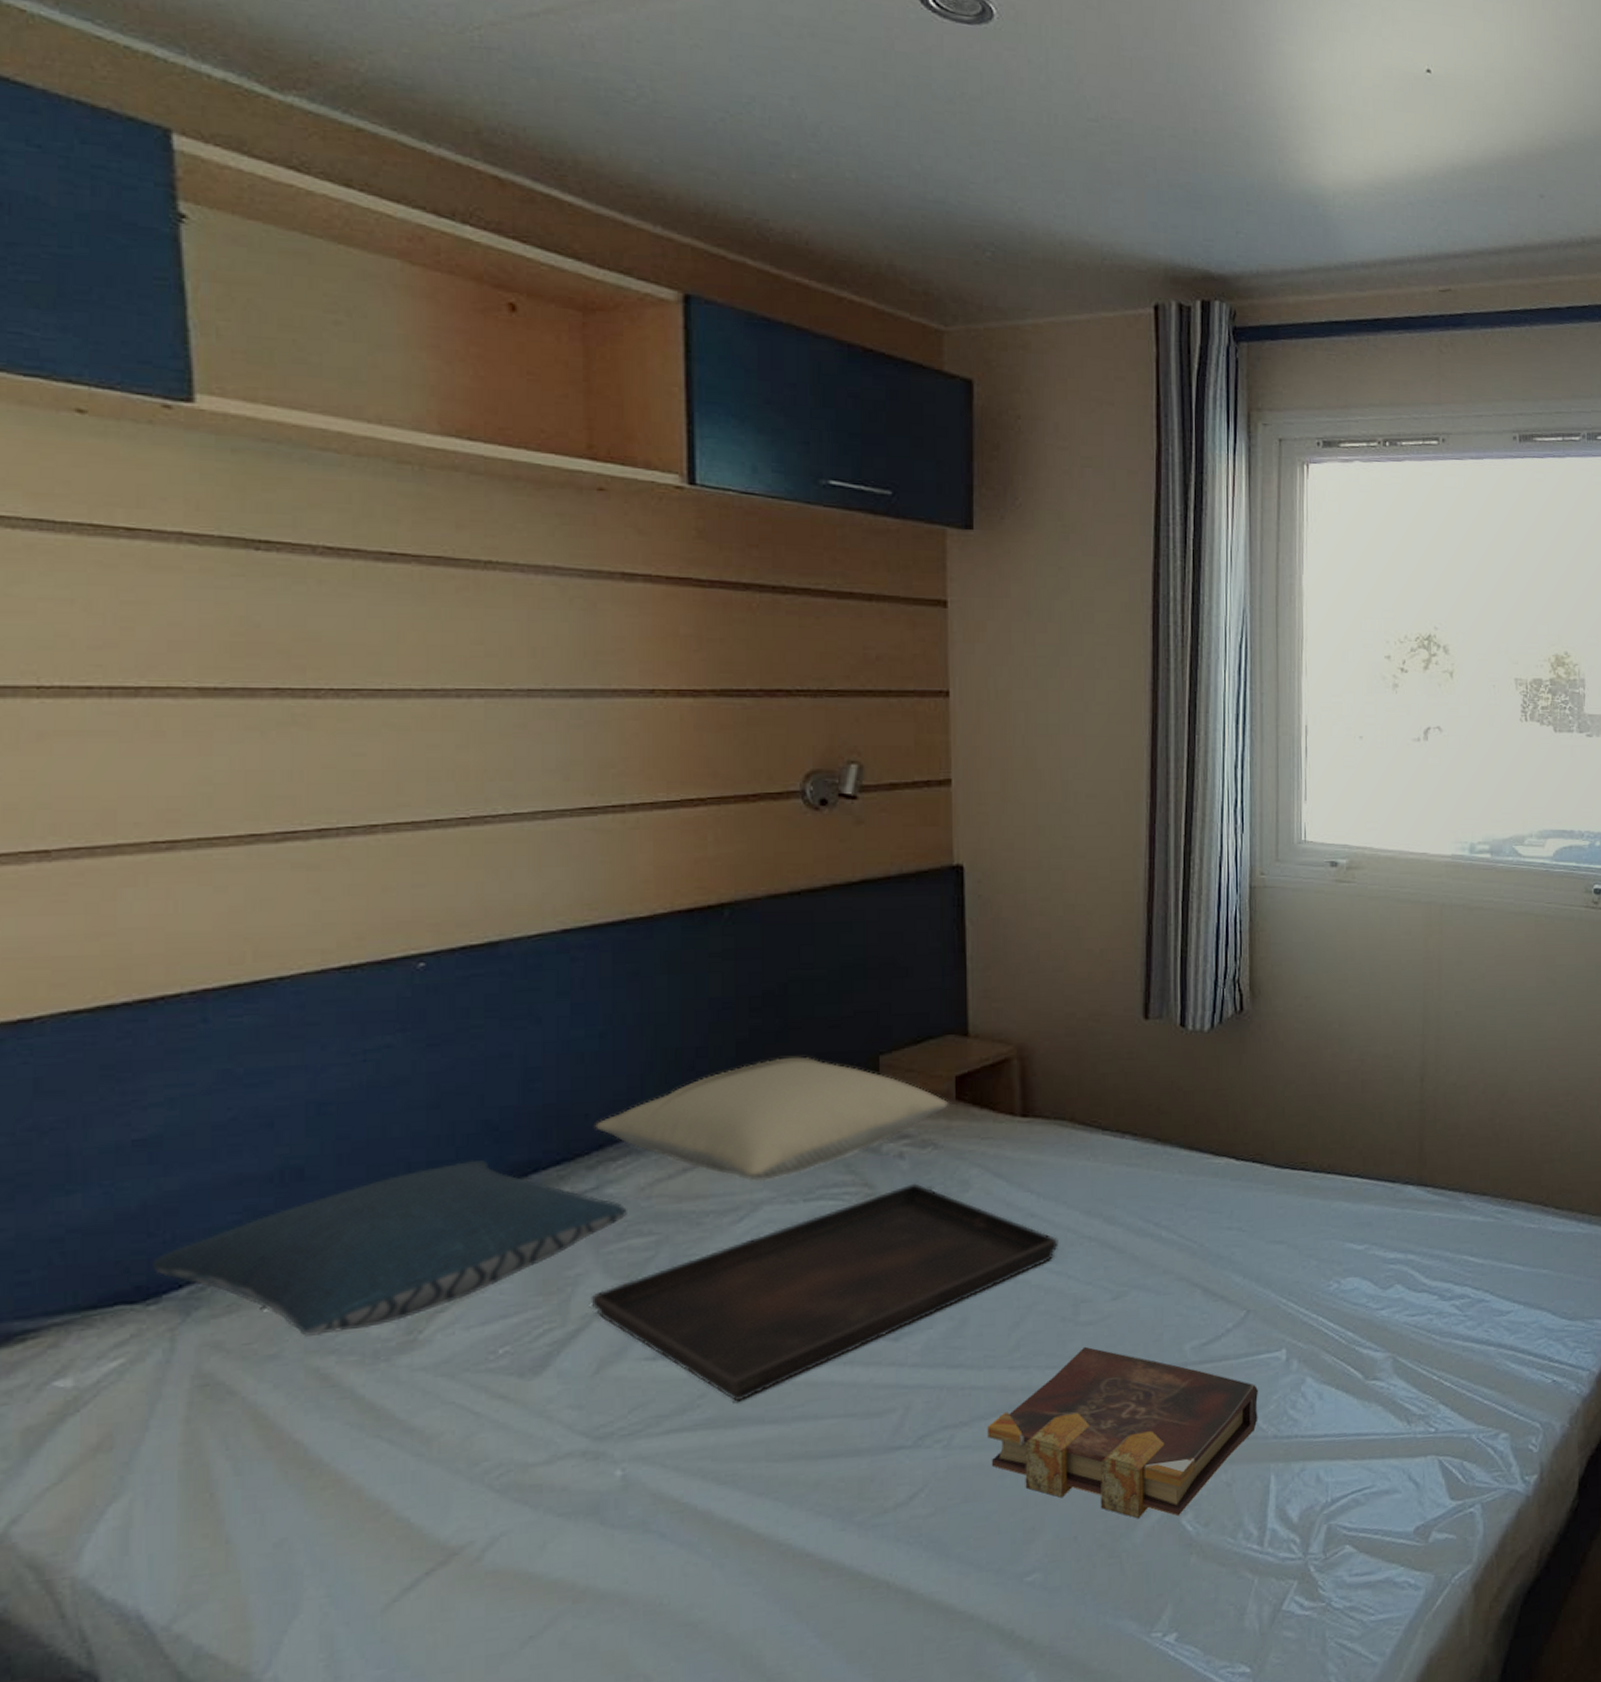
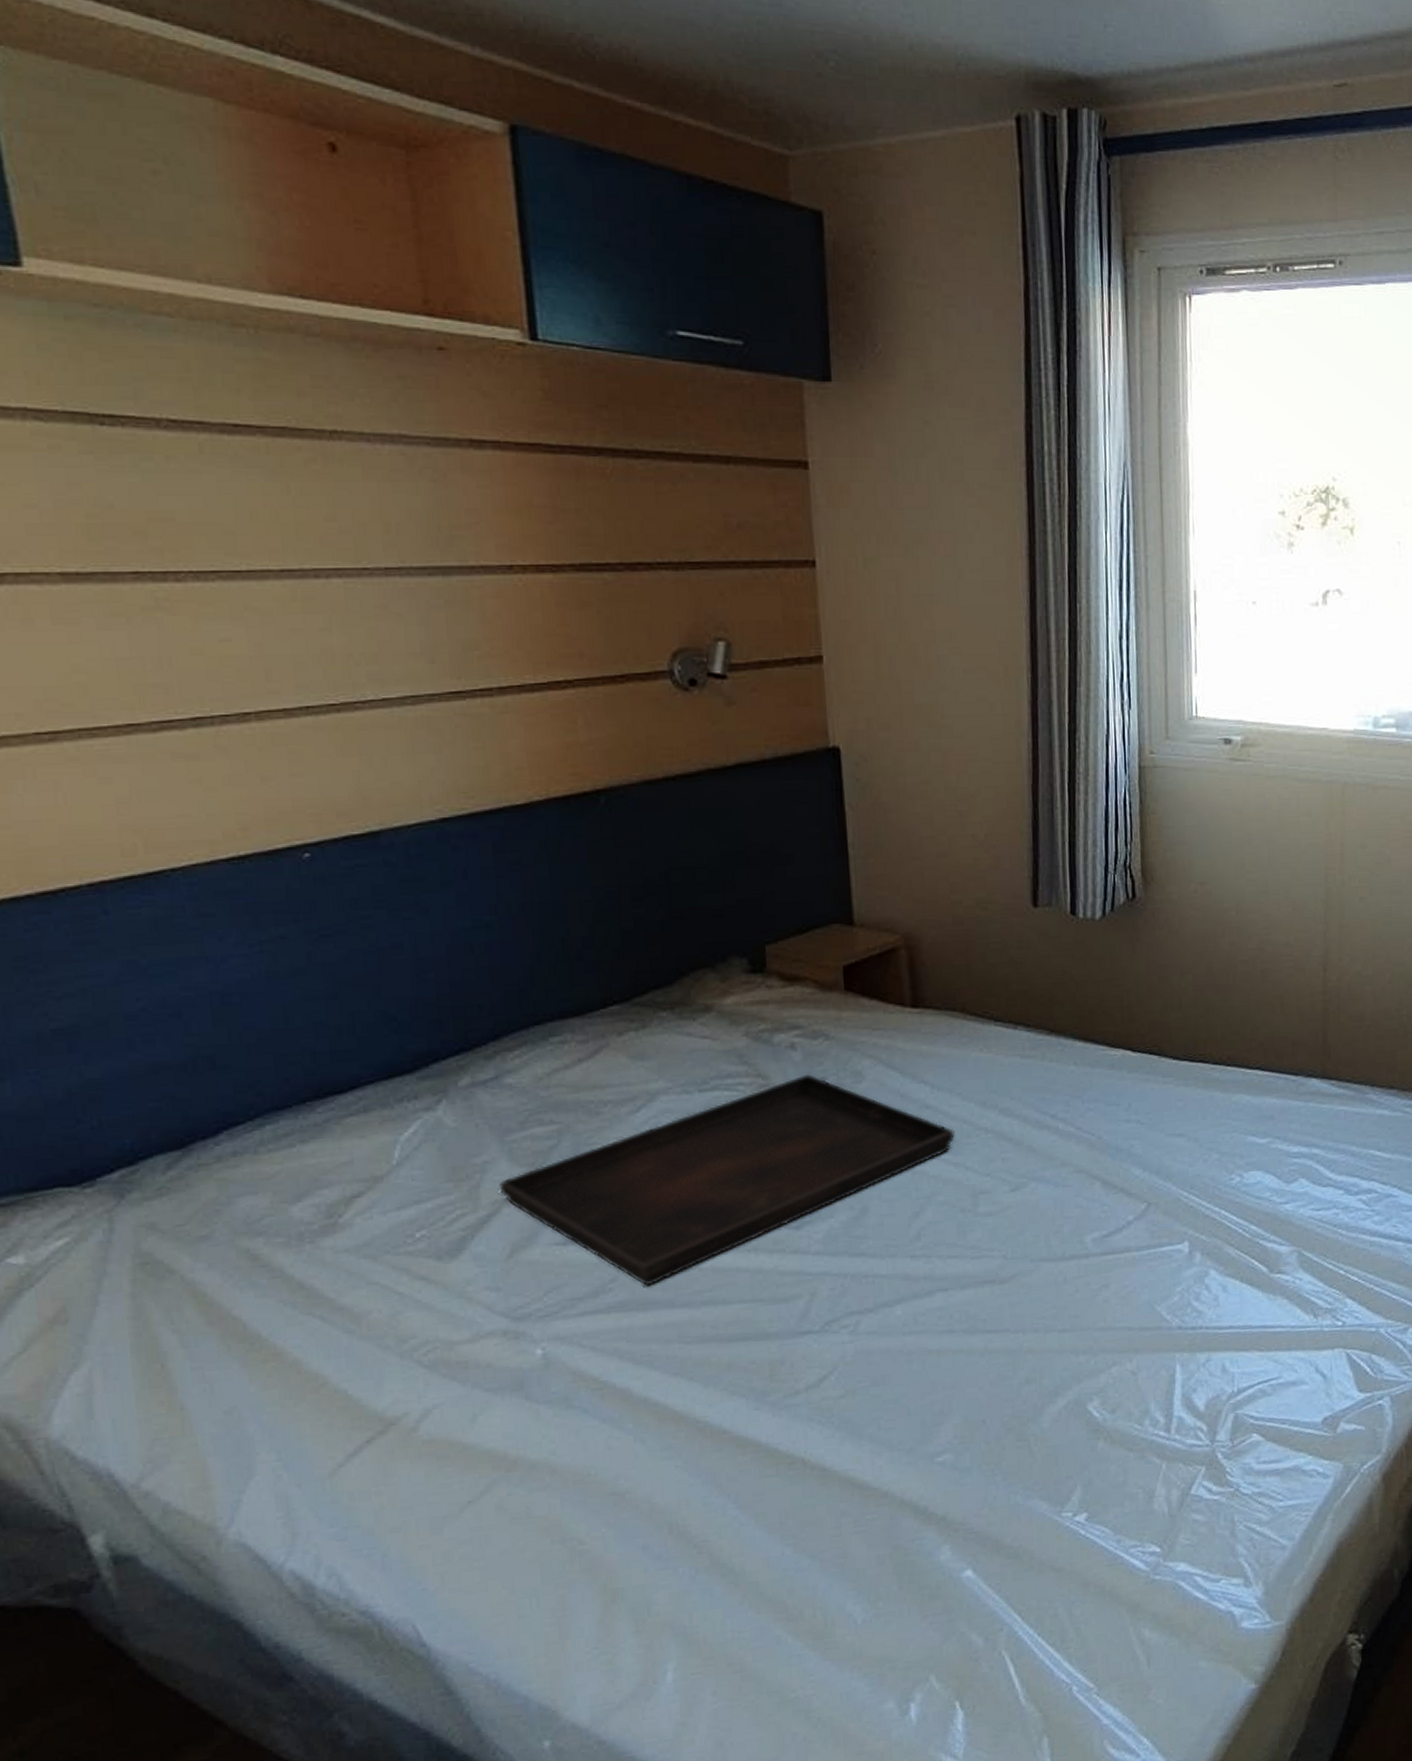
pillow: present [151,1159,627,1336] -> none [82,1049,527,1219]
pillow: present [595,1056,948,1182] -> none [489,946,837,1072]
book: present [987,1346,1259,1519] -> none [892,1237,1162,1405]

